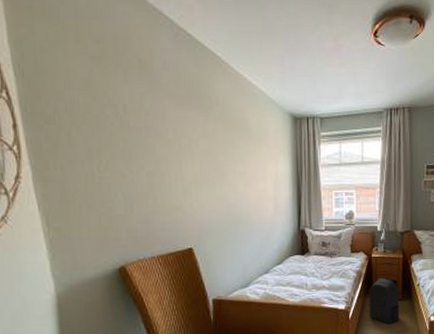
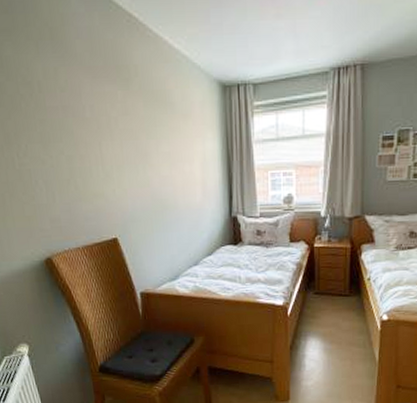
backpack: present [369,276,400,324] -> none [310,269,346,323]

